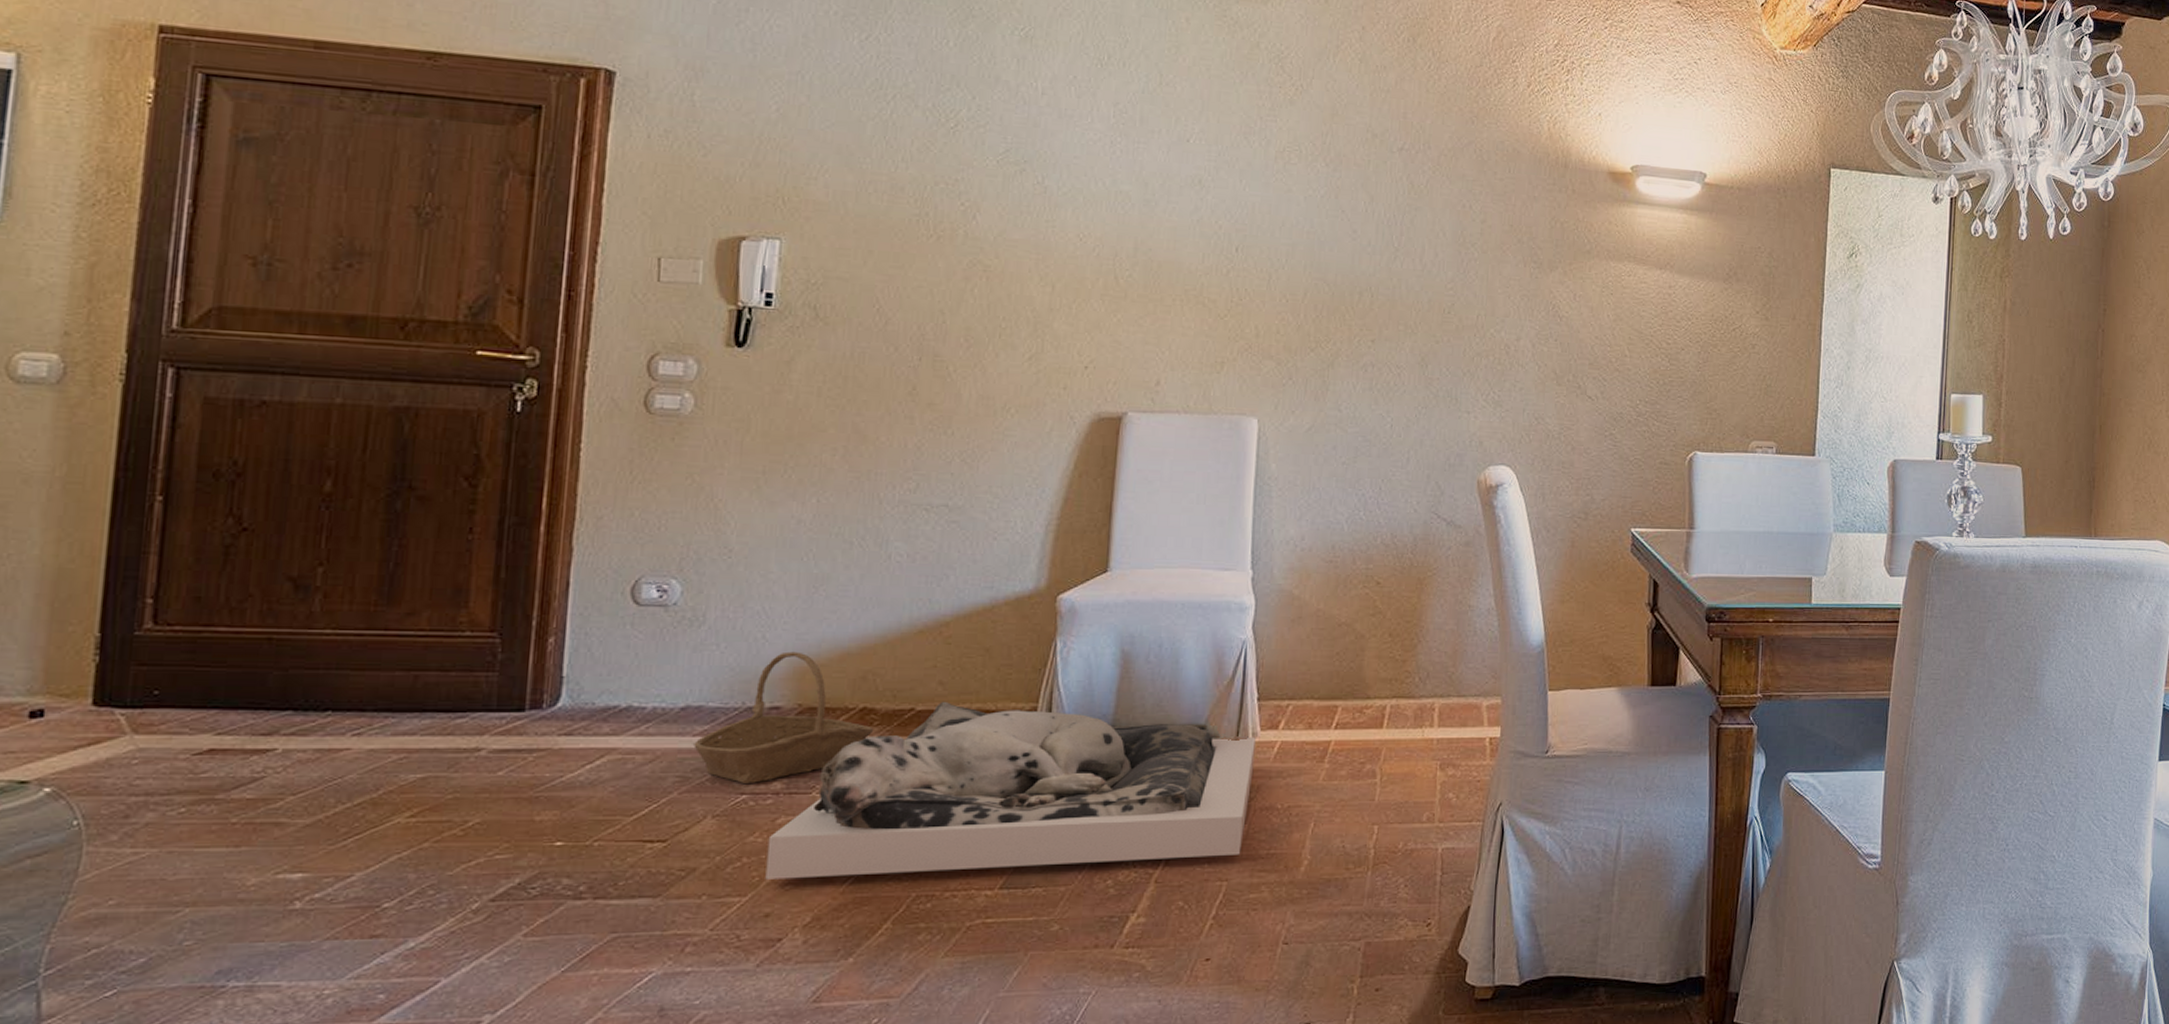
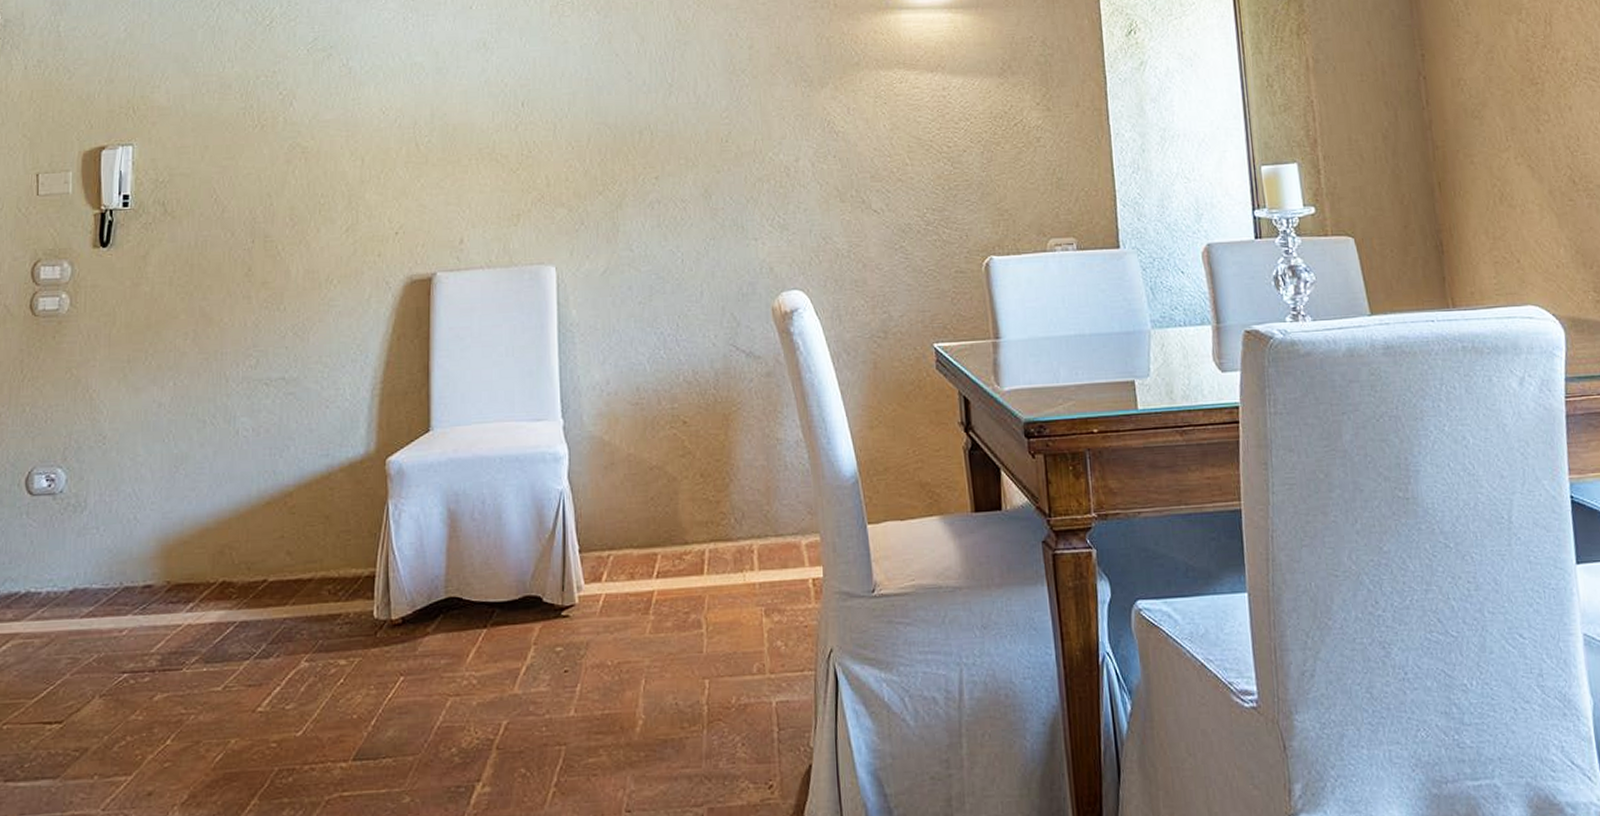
basket: present [693,651,874,785] -> none [81,530,233,664]
dog bed: present [765,701,1256,880] -> none [147,570,582,758]

